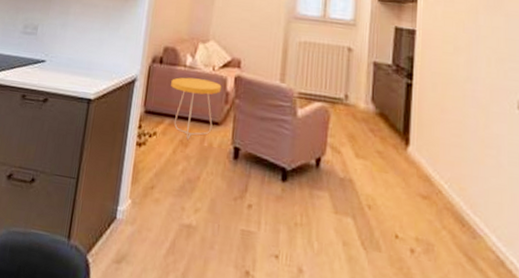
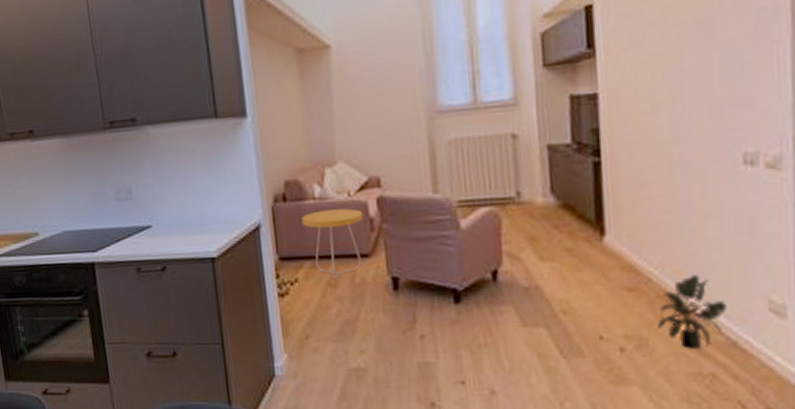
potted plant: none [443,194,498,262] -> present [657,275,727,349]

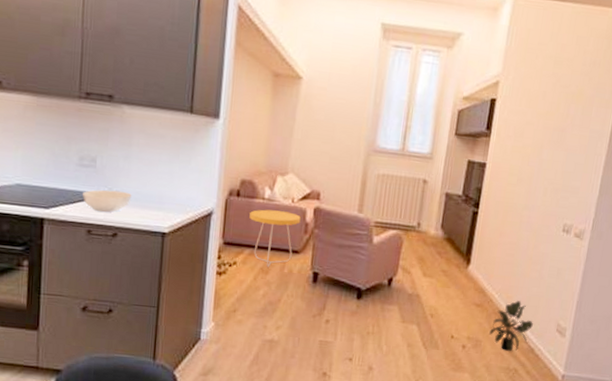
bowl: none [124,219,173,247] -> present [82,189,132,213]

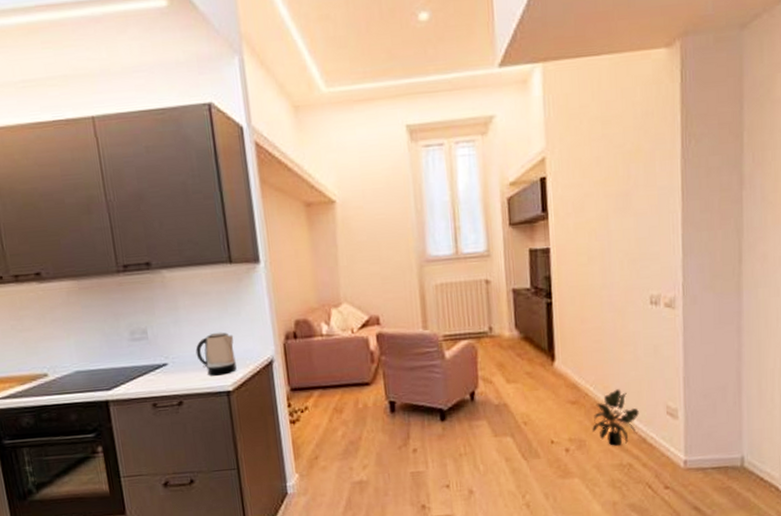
bowl: present [82,189,132,213] -> none [140,357,190,383]
kettle: none [140,174,180,217] -> present [195,332,237,376]
side table: present [249,209,301,268] -> none [311,344,365,407]

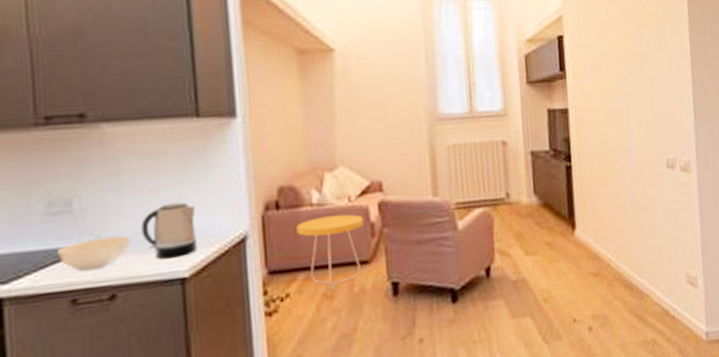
bowl: none [140,357,190,383] -> present [56,235,131,272]
side table: none [311,344,365,407] -> present [296,214,364,292]
potted plant: present [592,389,639,446] -> none [615,258,661,321]

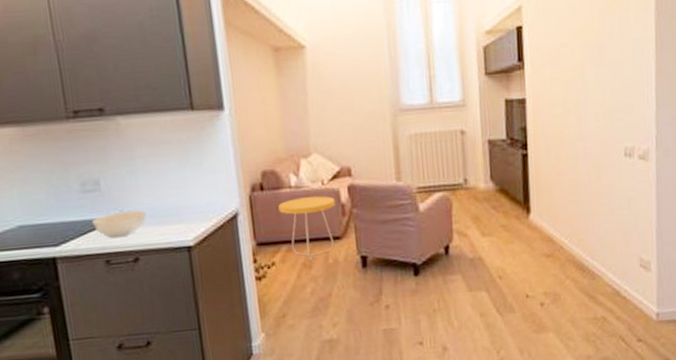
kettle: present [140,202,197,259] -> none [153,183,198,230]

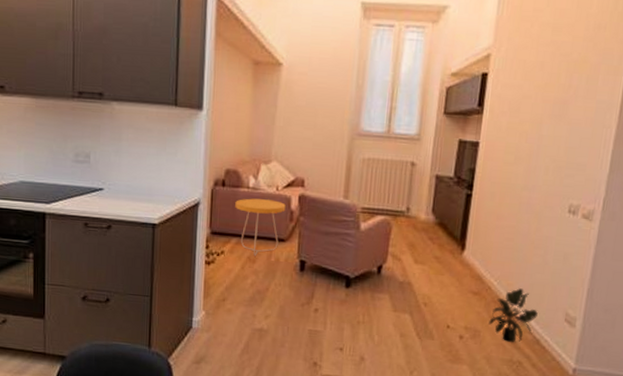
bowl: present [91,210,147,239] -> none [78,184,123,206]
potted plant: none [567,242,613,299] -> present [488,288,538,342]

